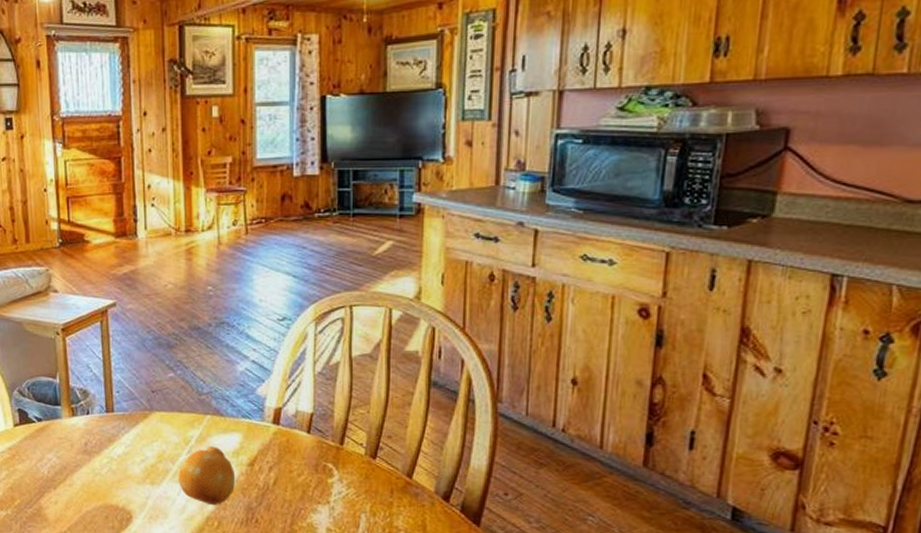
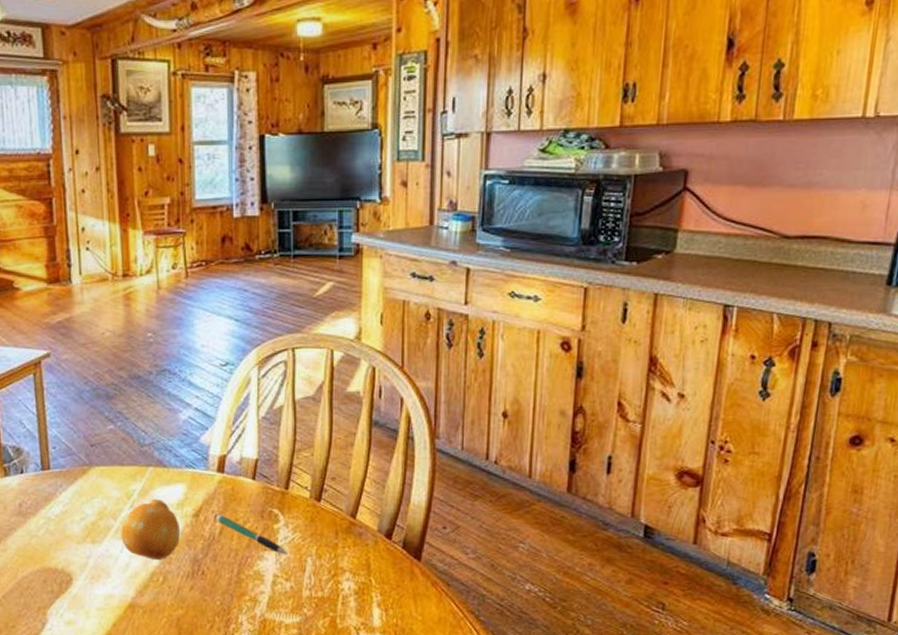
pen: none [269,464,342,510] -> present [215,513,288,555]

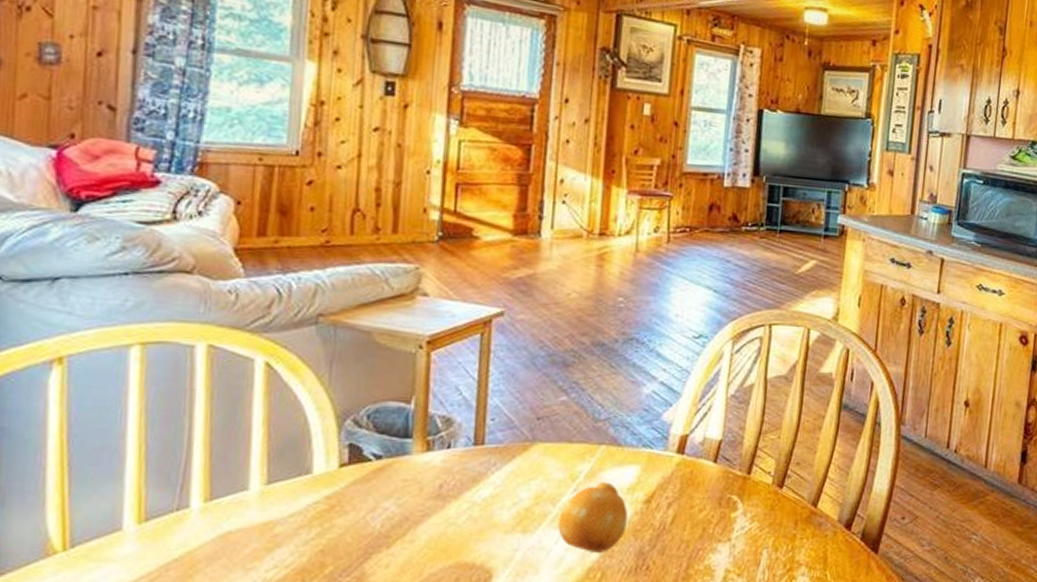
pen: present [215,513,288,555] -> none [668,500,743,547]

